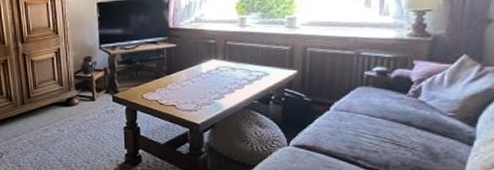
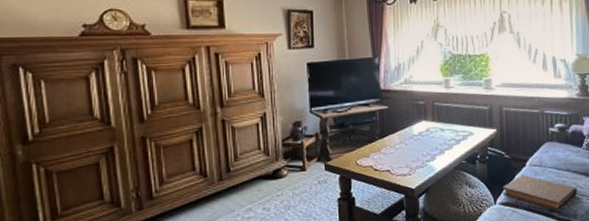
book: none [298,118,394,159] -> present [503,174,577,211]

